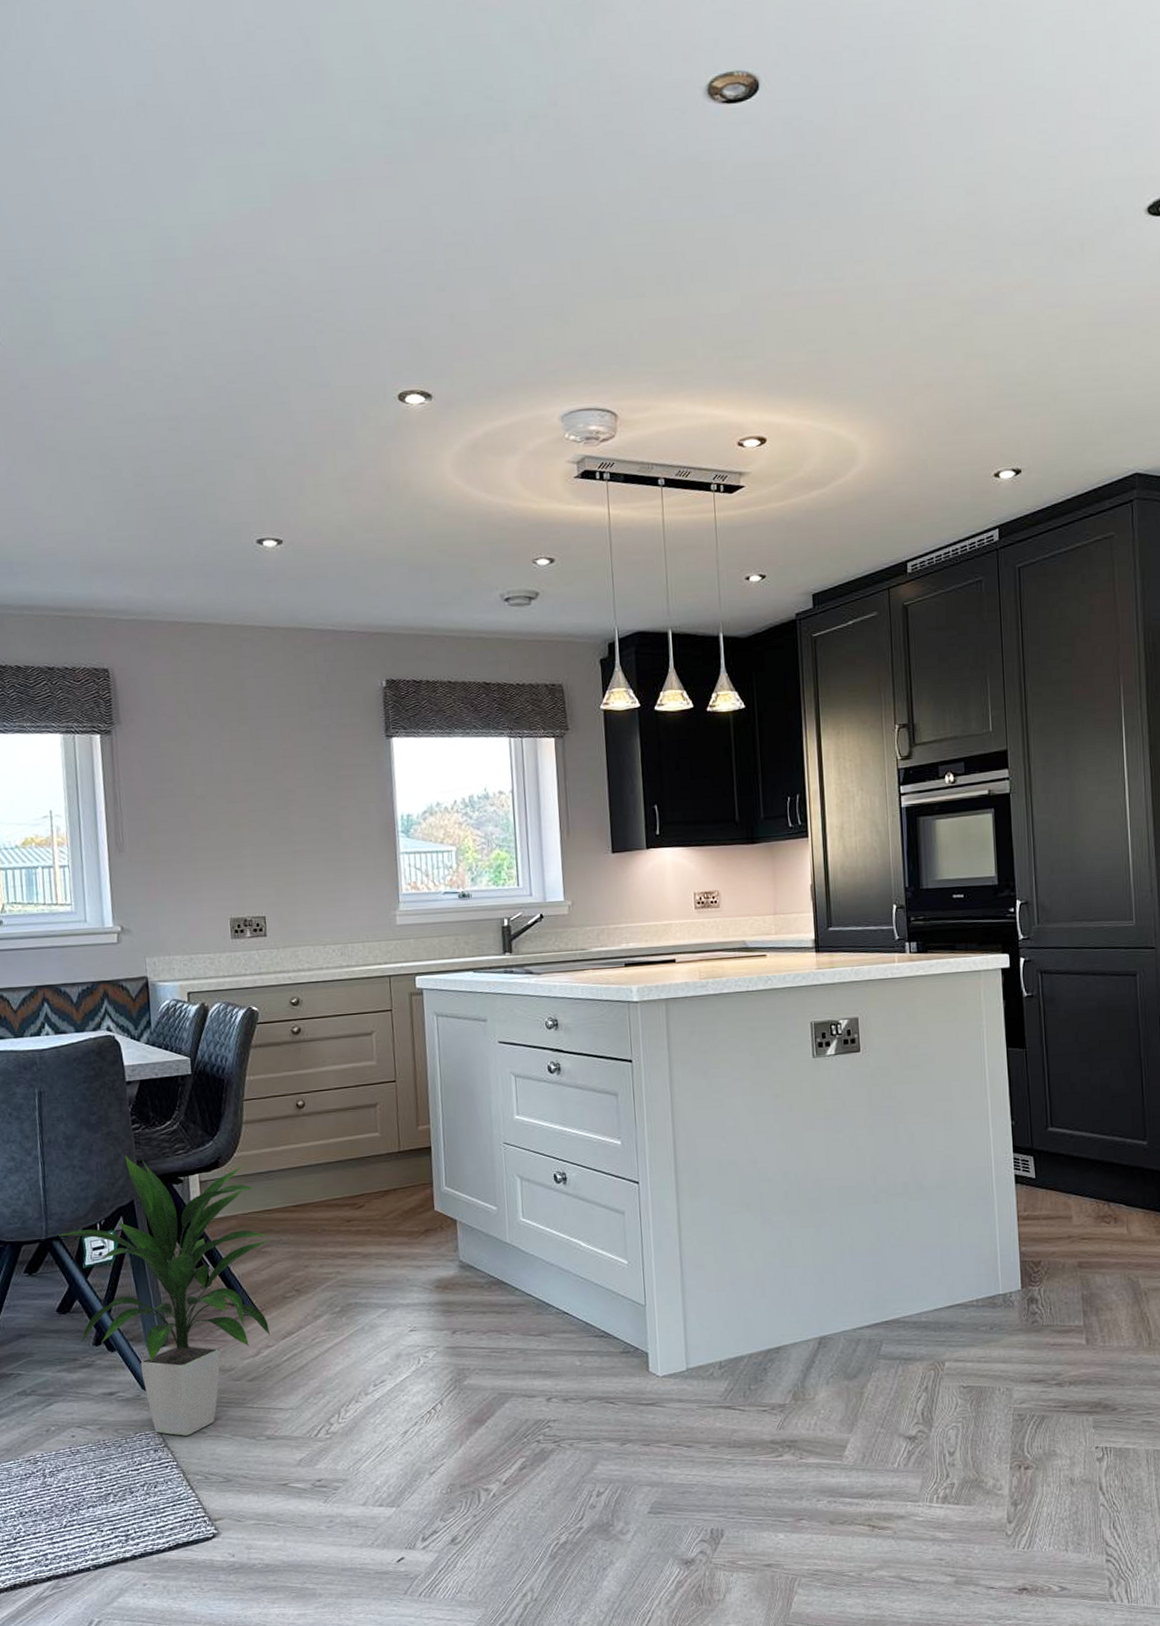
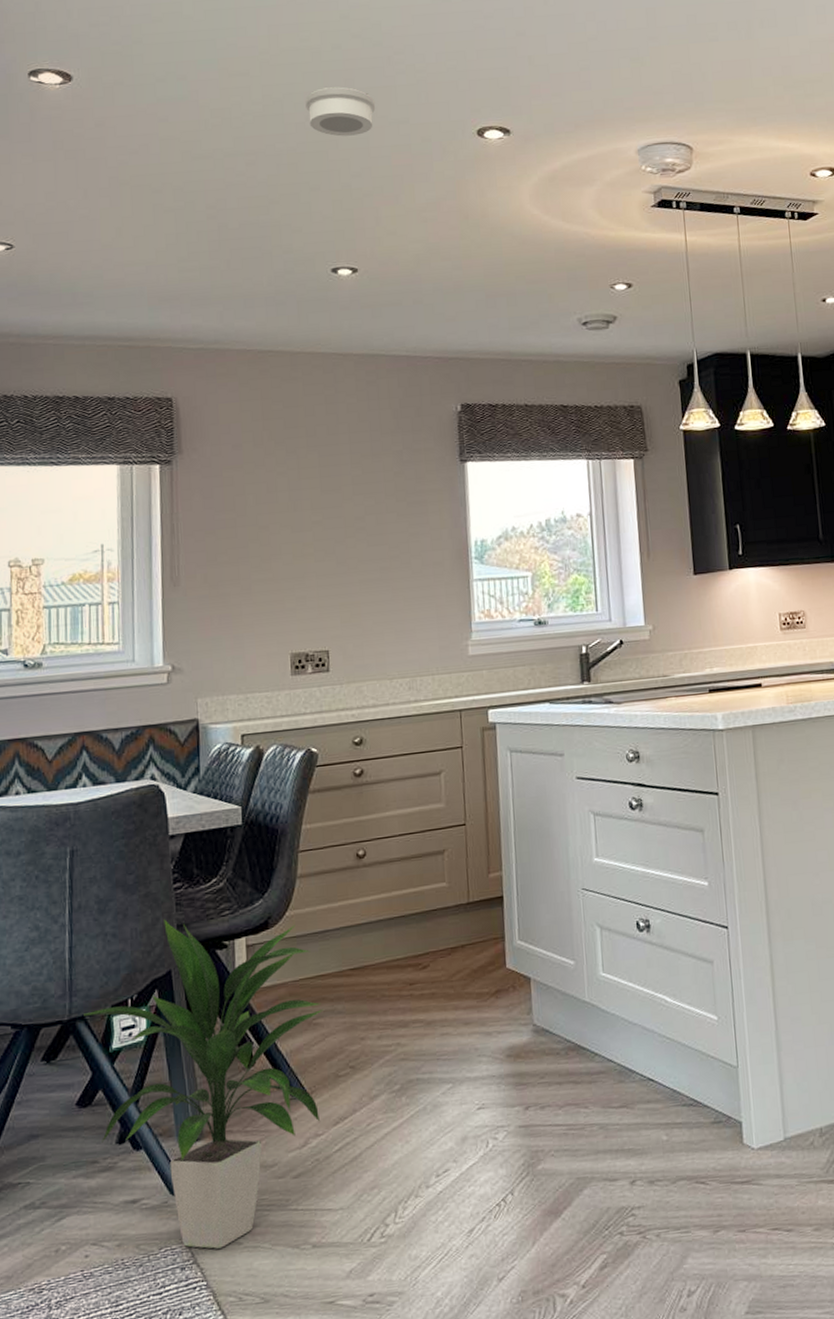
smoke detector: none [225,347,296,401] -> present [305,86,376,137]

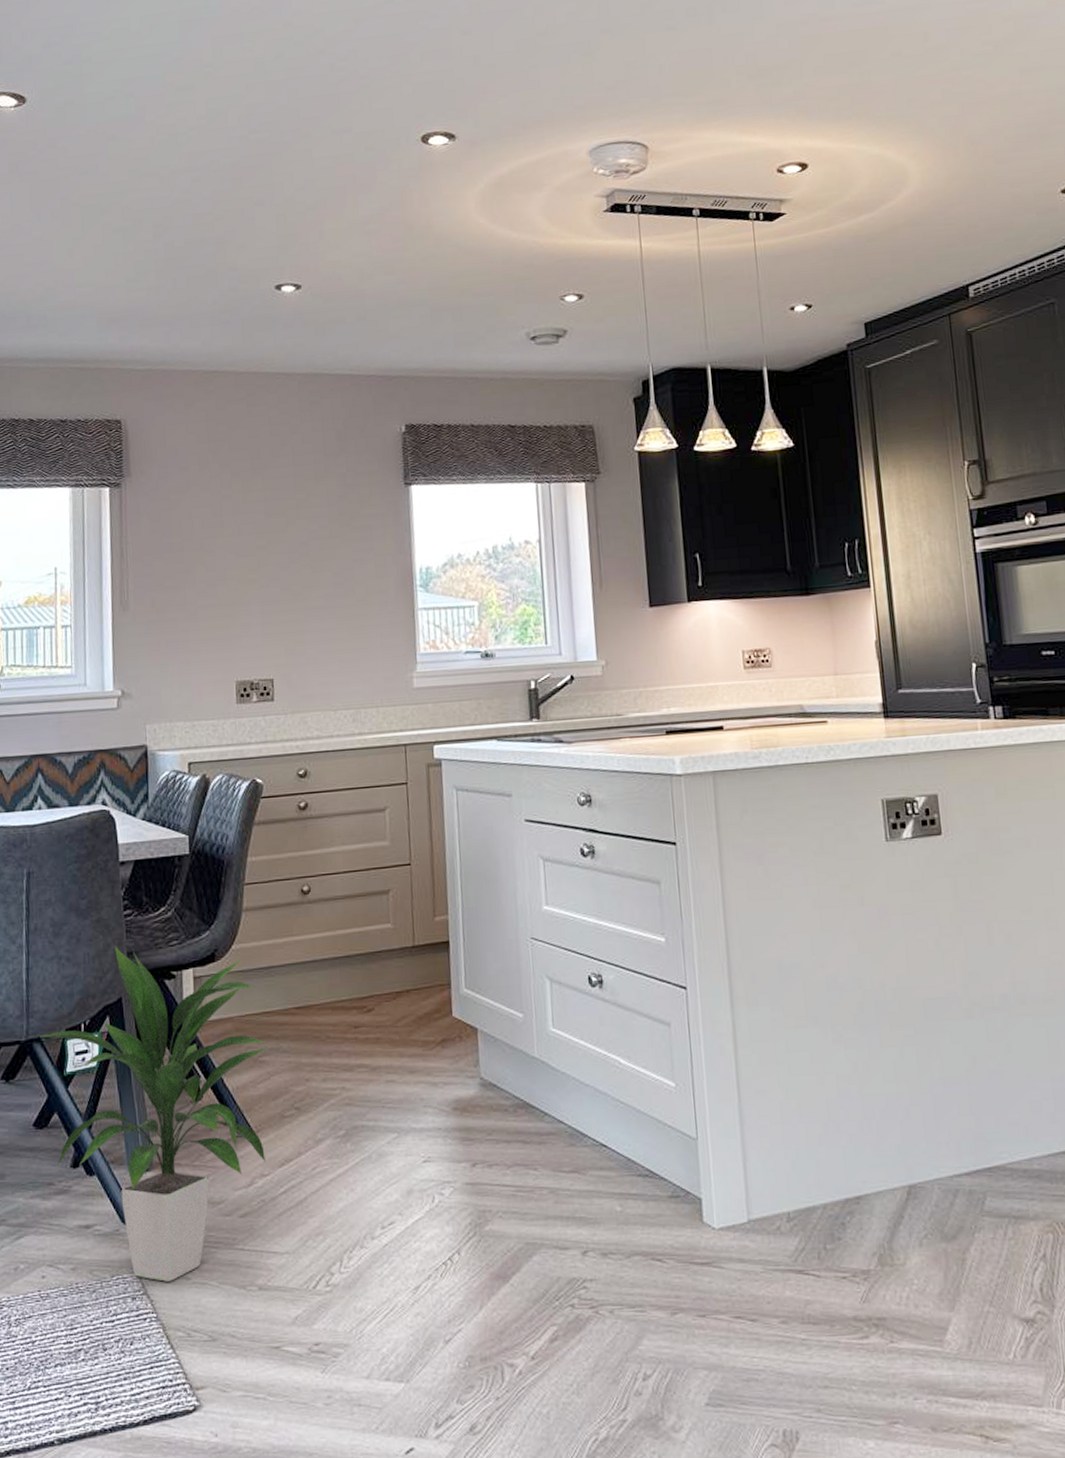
smoke detector: present [305,86,376,137] -> none [249,97,319,149]

